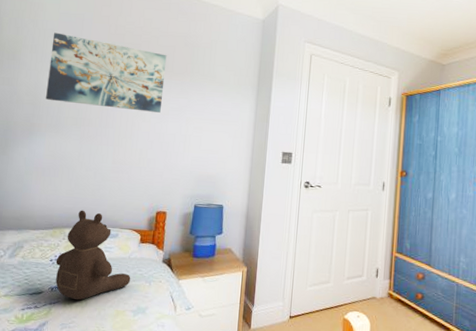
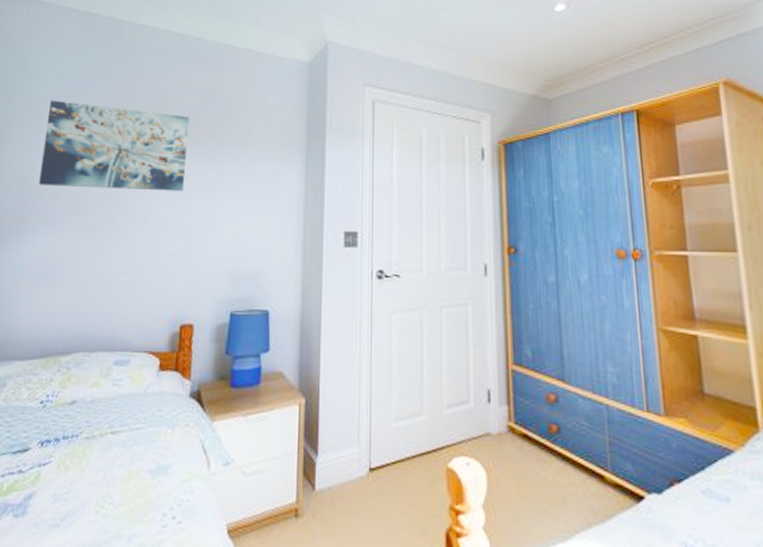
teddy bear: present [55,210,131,301] -> none [47,329,148,459]

